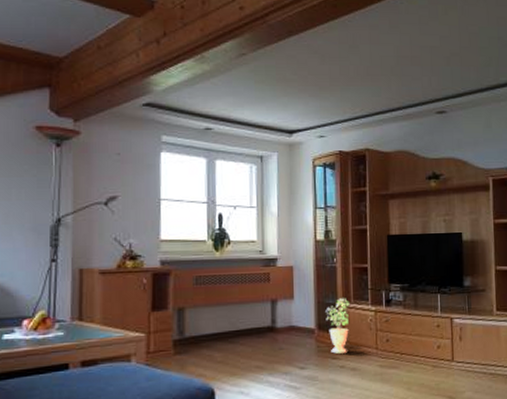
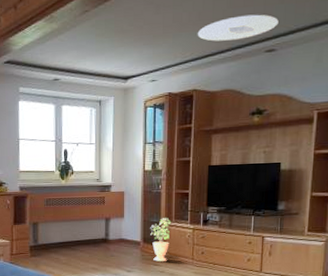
ceiling light: none [366,74,446,99] -> present [197,14,279,42]

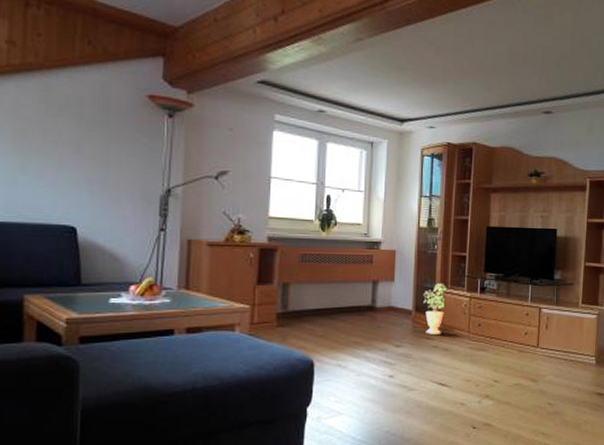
ceiling light: present [197,14,279,42] -> none [478,72,555,97]

